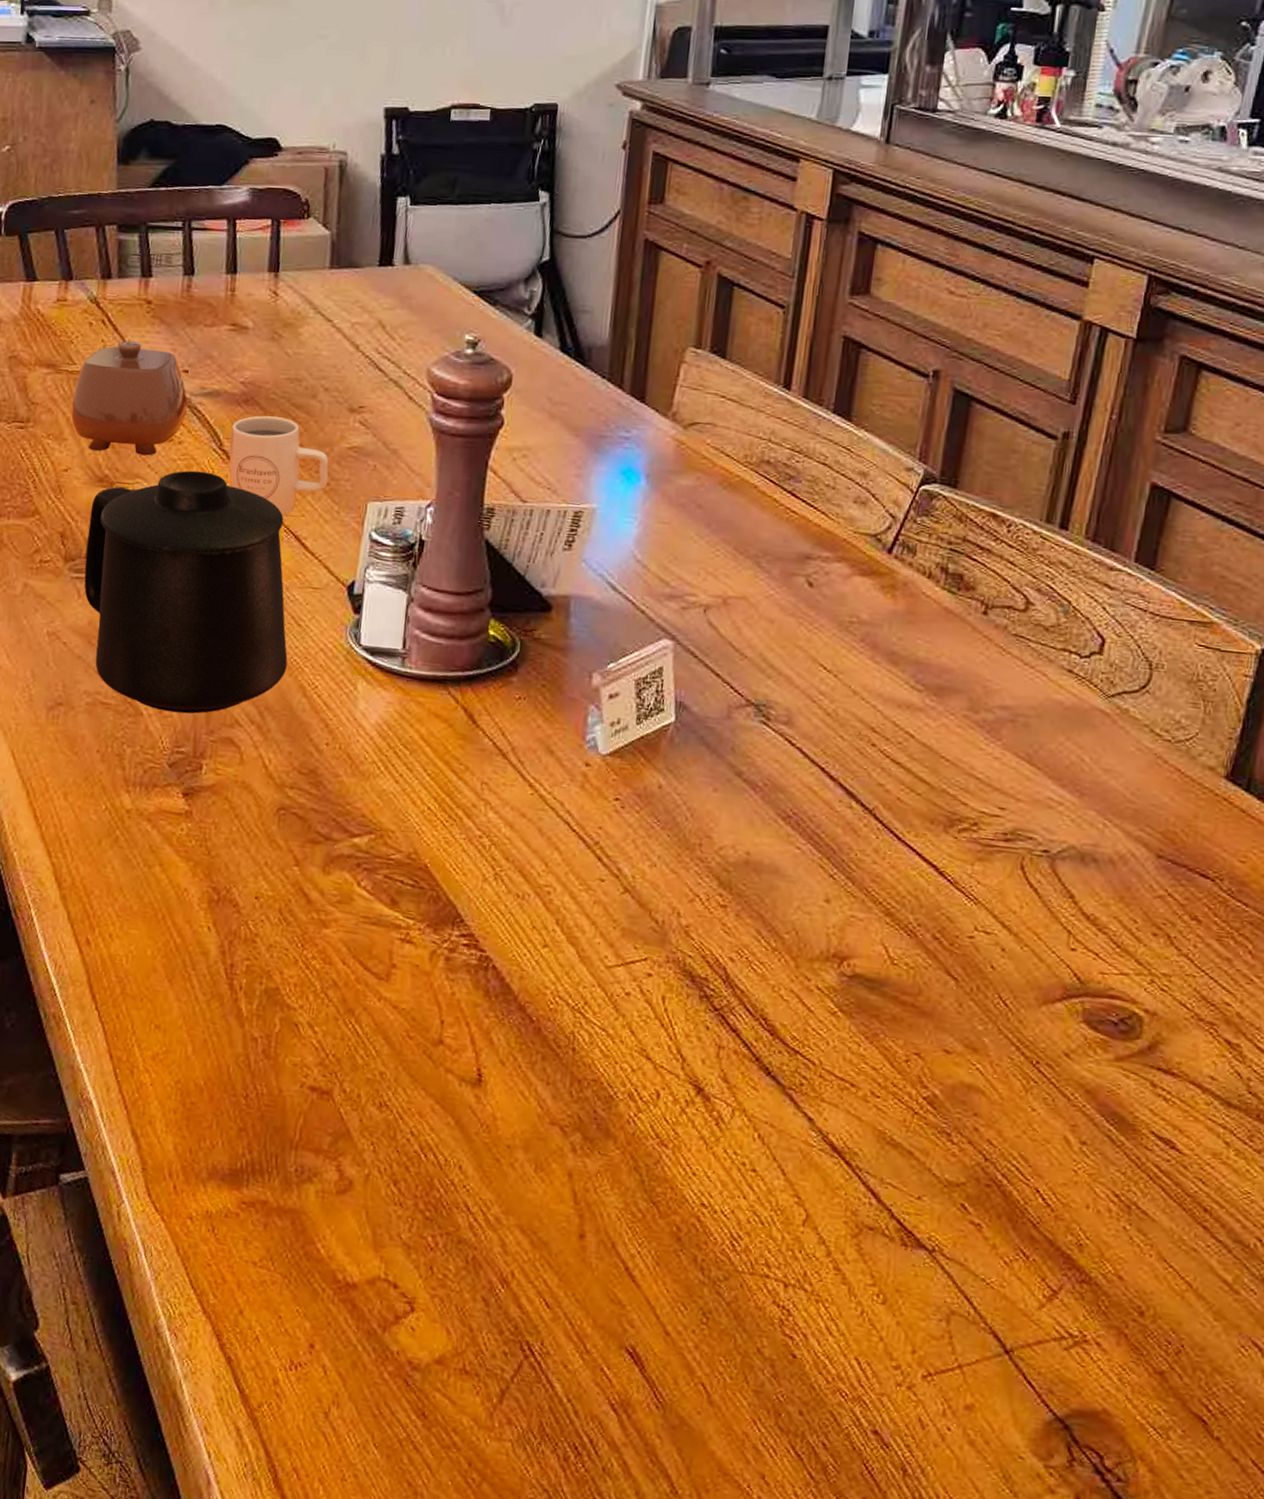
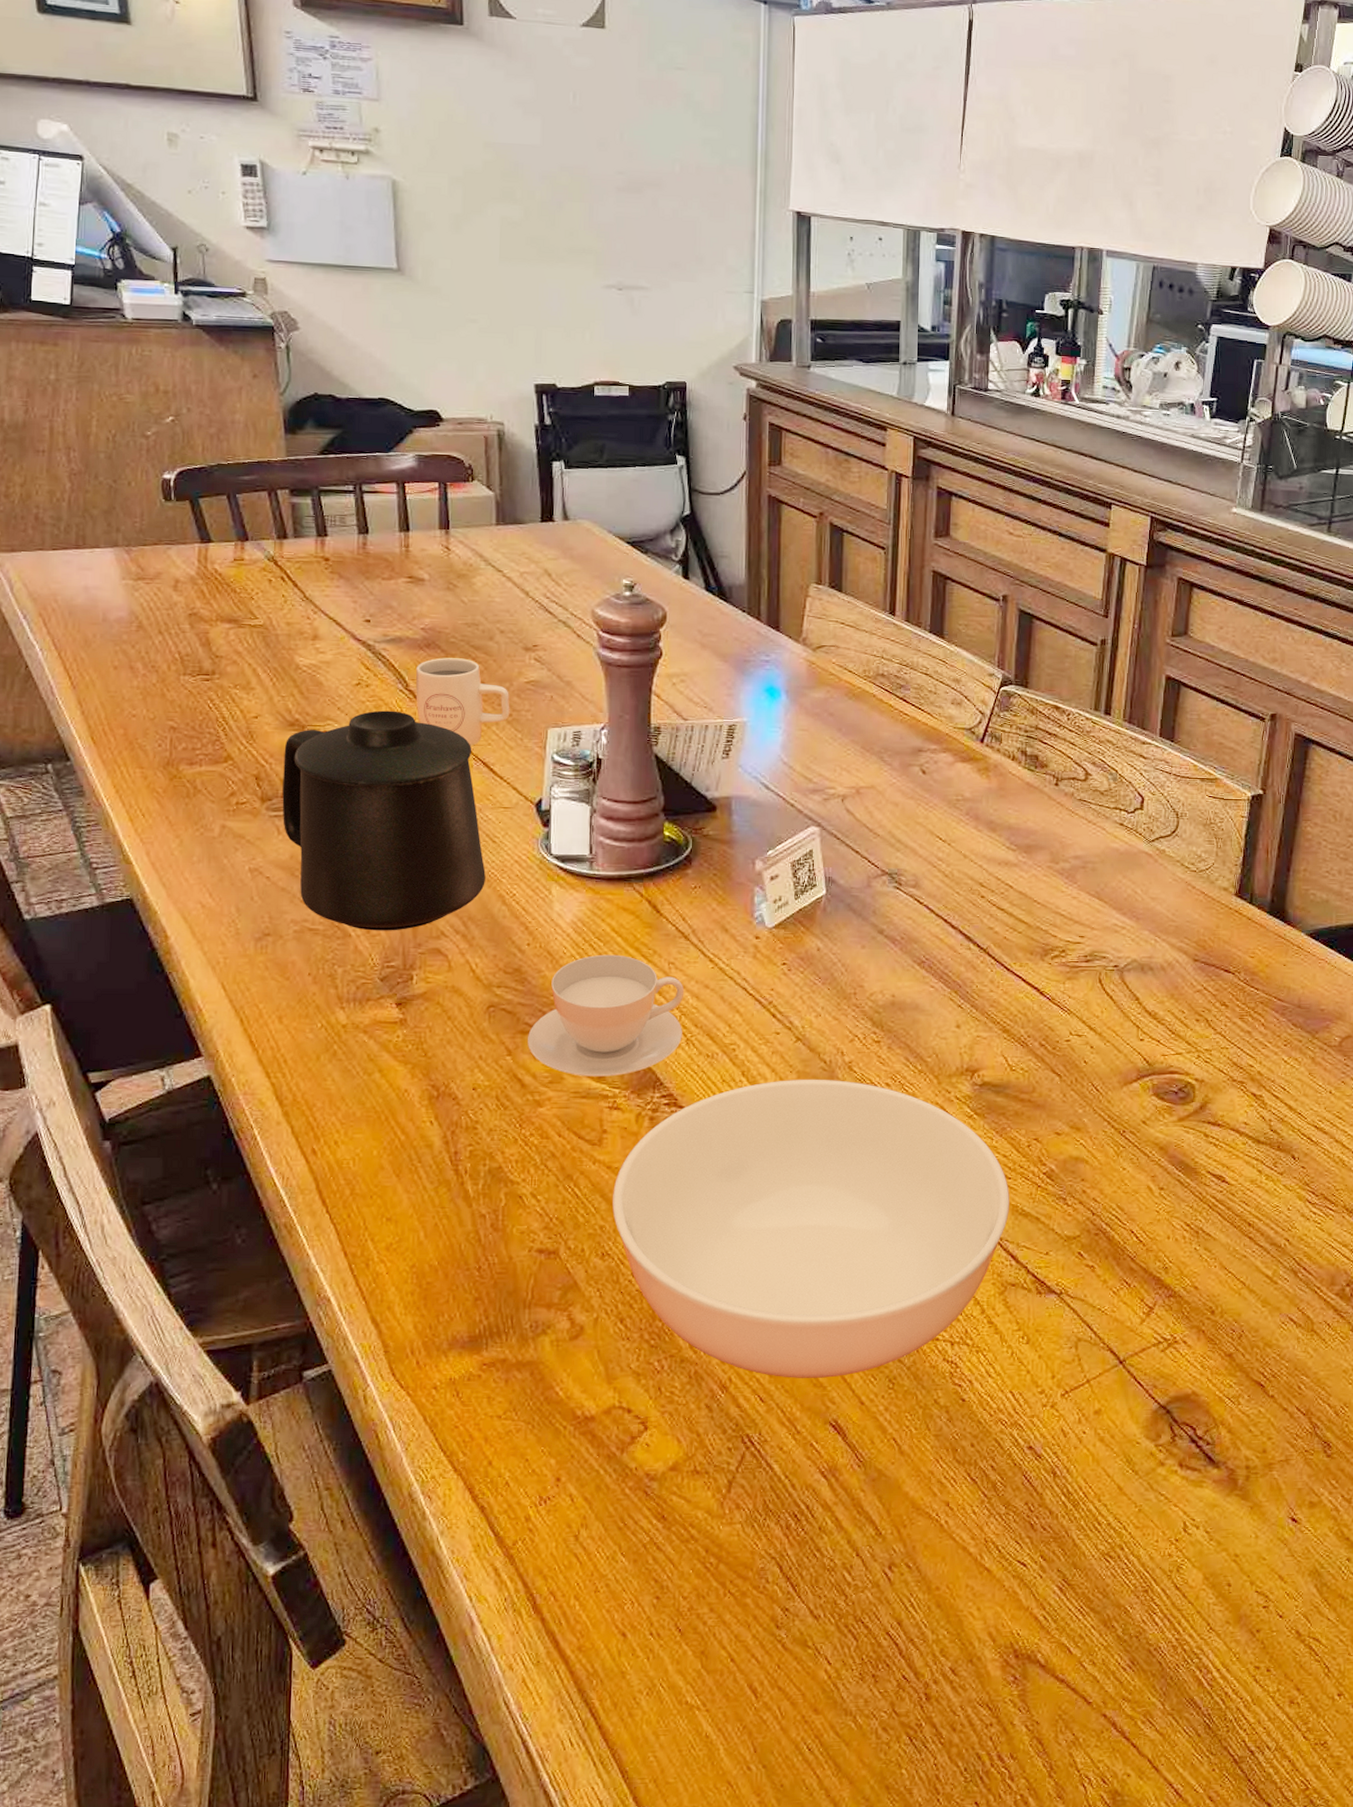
sugar bowl: present [71,341,188,456] -> none [257,595,372,700]
teacup: none [317,764,497,905] -> present [528,954,685,1077]
bowl: none [395,935,877,1298] -> present [612,1079,1009,1378]

